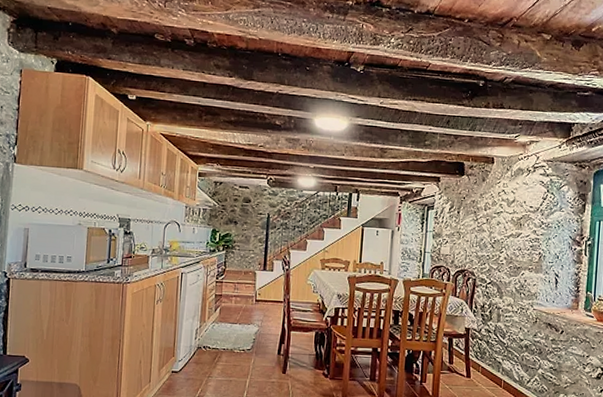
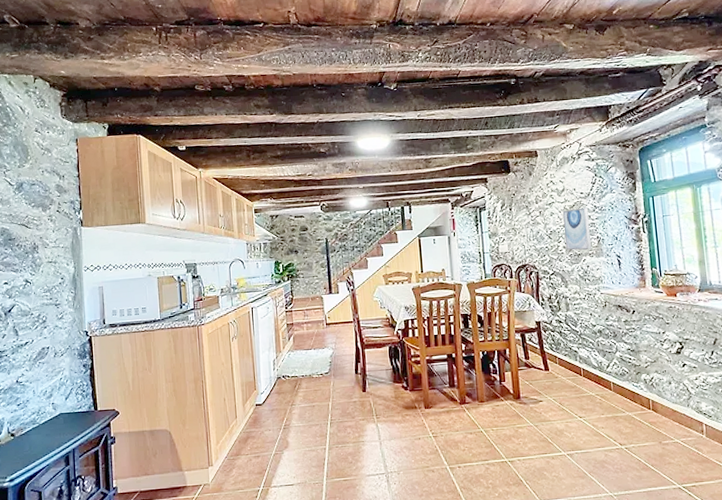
wall art: none [506,221,535,265] -> present [562,207,591,250]

